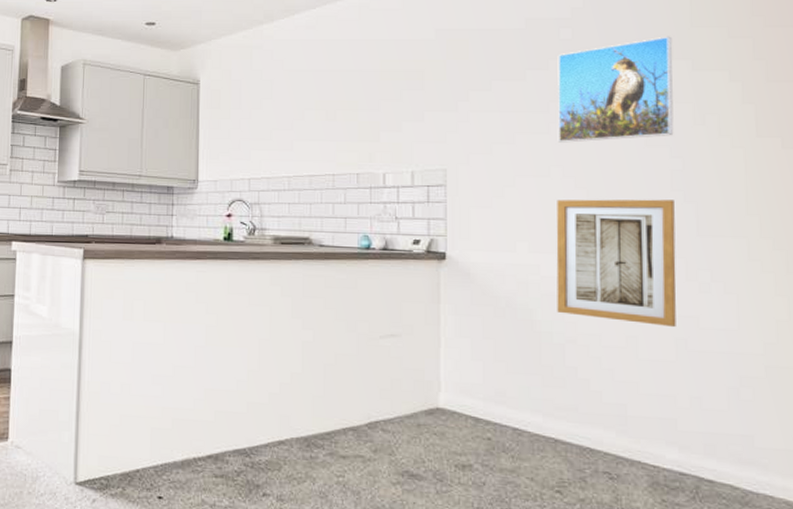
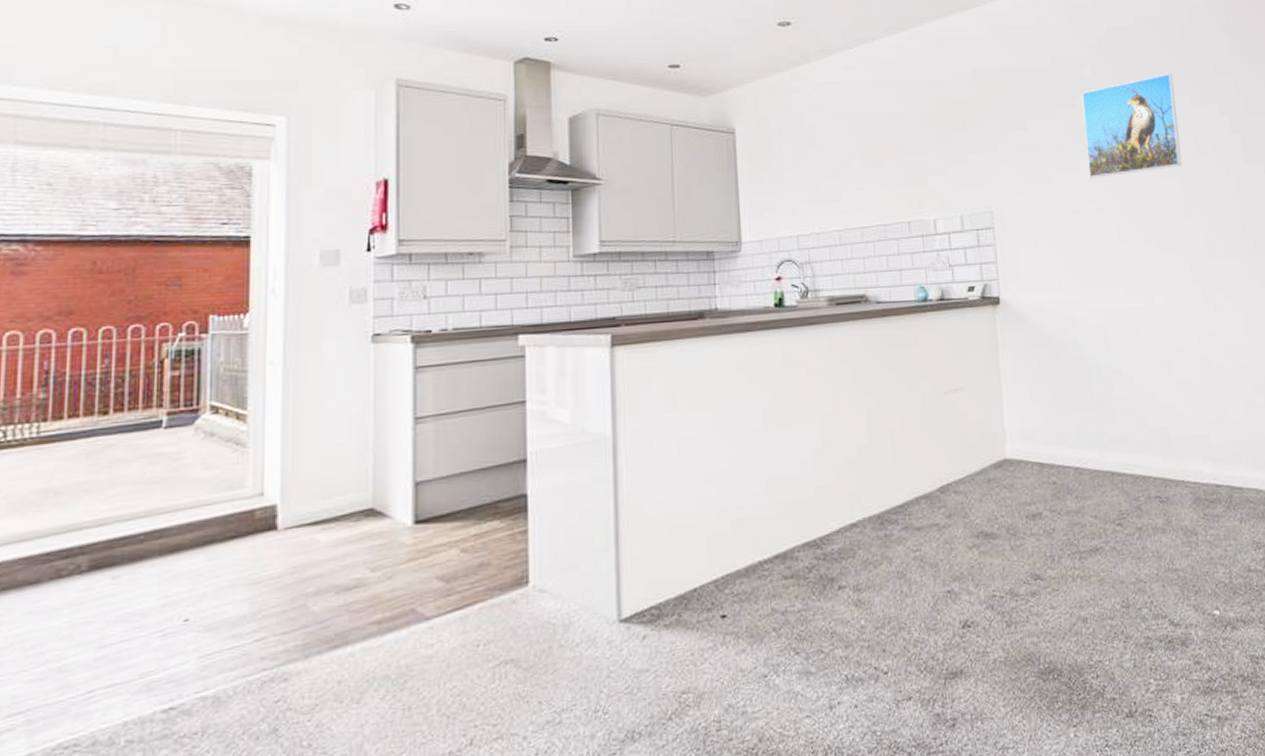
wall art: present [556,199,676,328] -> none [1093,226,1200,348]

